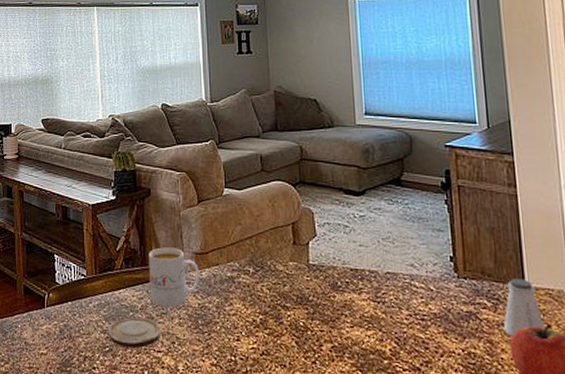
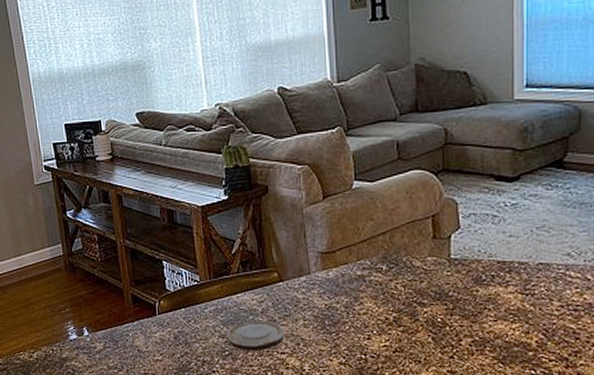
mug: present [148,247,200,308] -> none [268,248,326,310]

